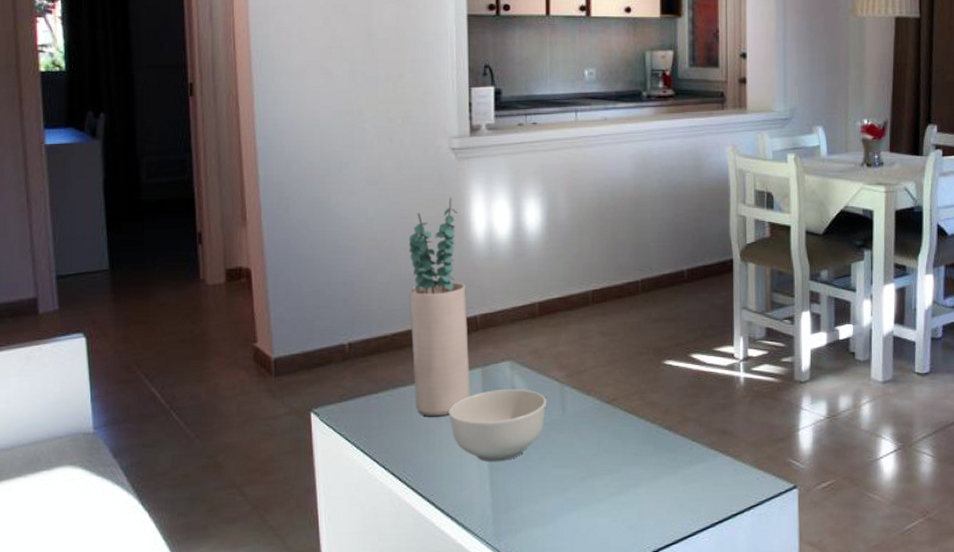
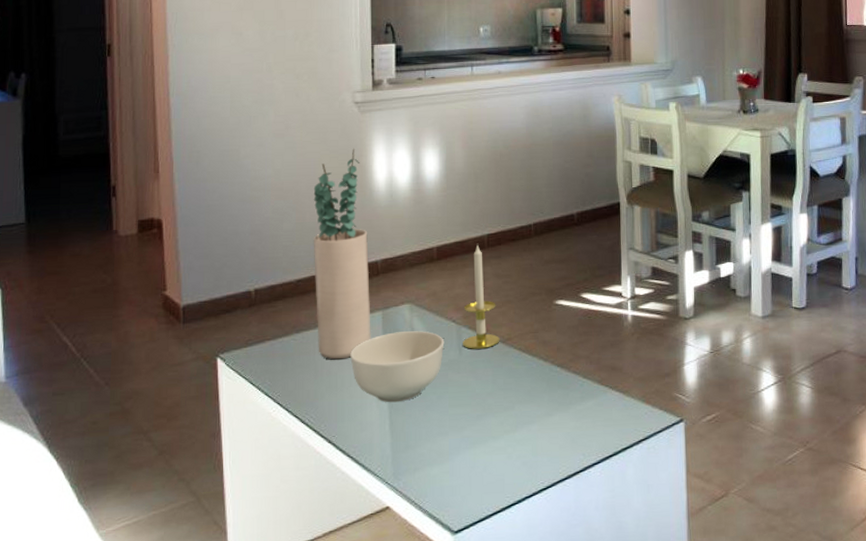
candle: none [566,299,605,409] -> present [463,243,500,349]

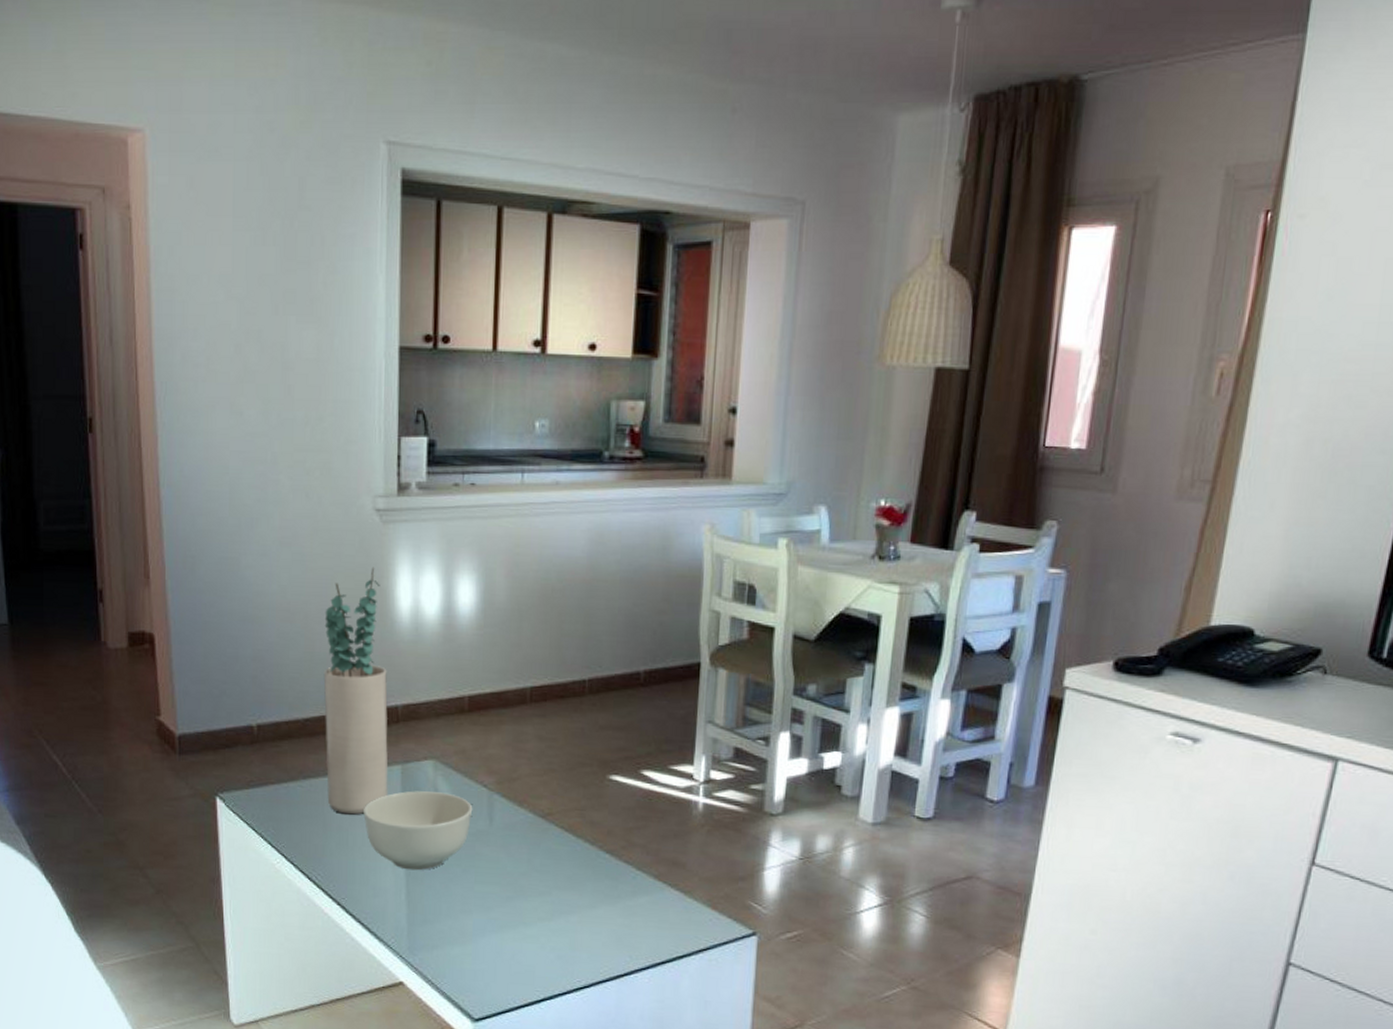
candle: present [463,243,500,349] -> none [494,696,539,822]

